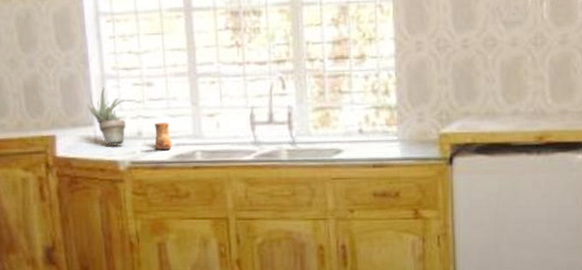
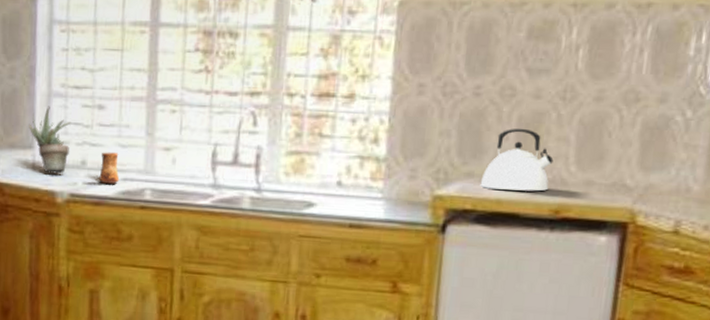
kettle: none [476,71,533,124] -> present [480,128,554,192]

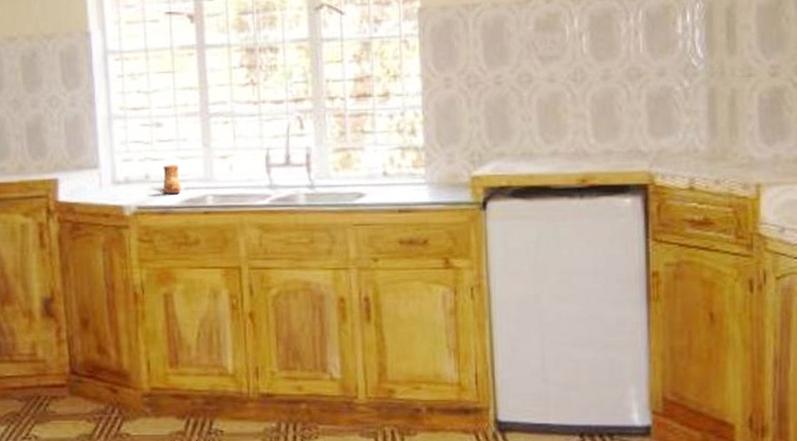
succulent plant: present [29,106,71,174] -> none [93,128,133,190]
kettle: present [480,128,554,192] -> none [512,109,574,166]

